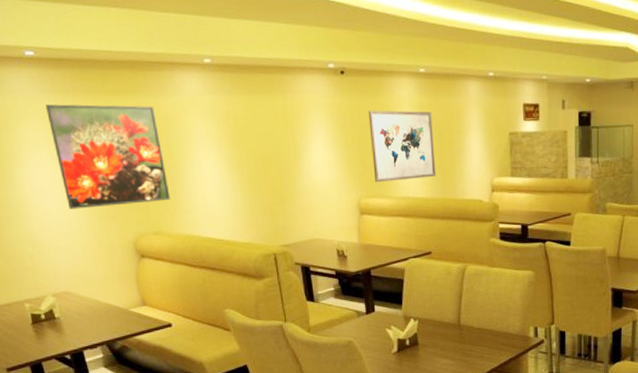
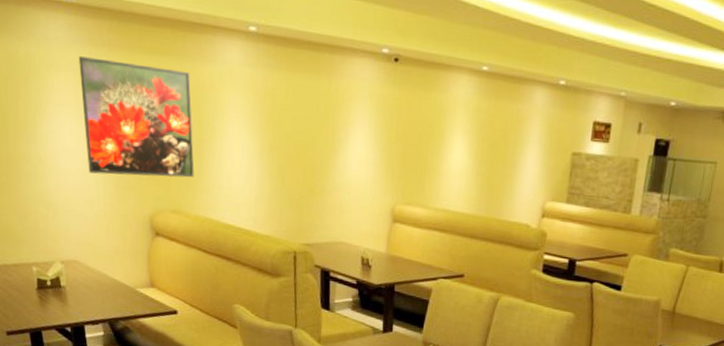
wall art: present [368,110,437,183] -> none [414,106,489,192]

